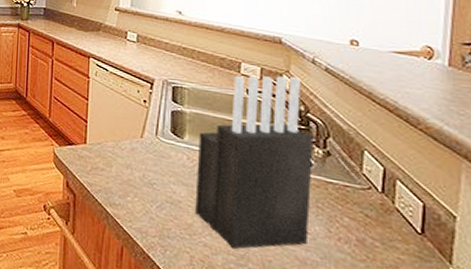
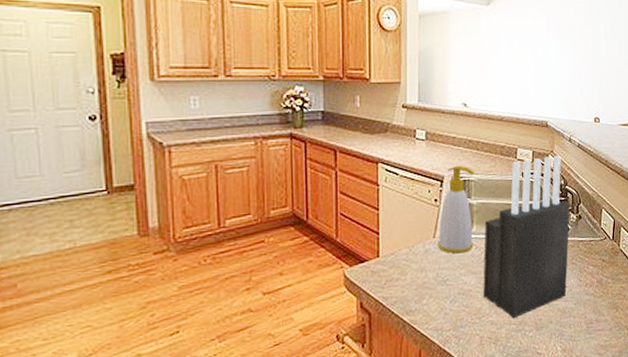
soap bottle: none [145,70,188,161] -> present [438,165,474,254]

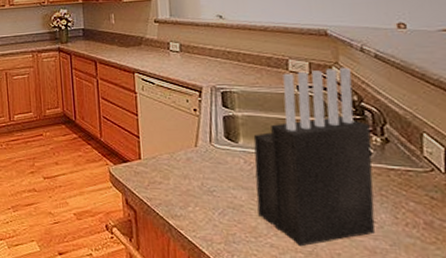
soap bottle: present [438,165,474,254] -> none [200,76,242,166]

